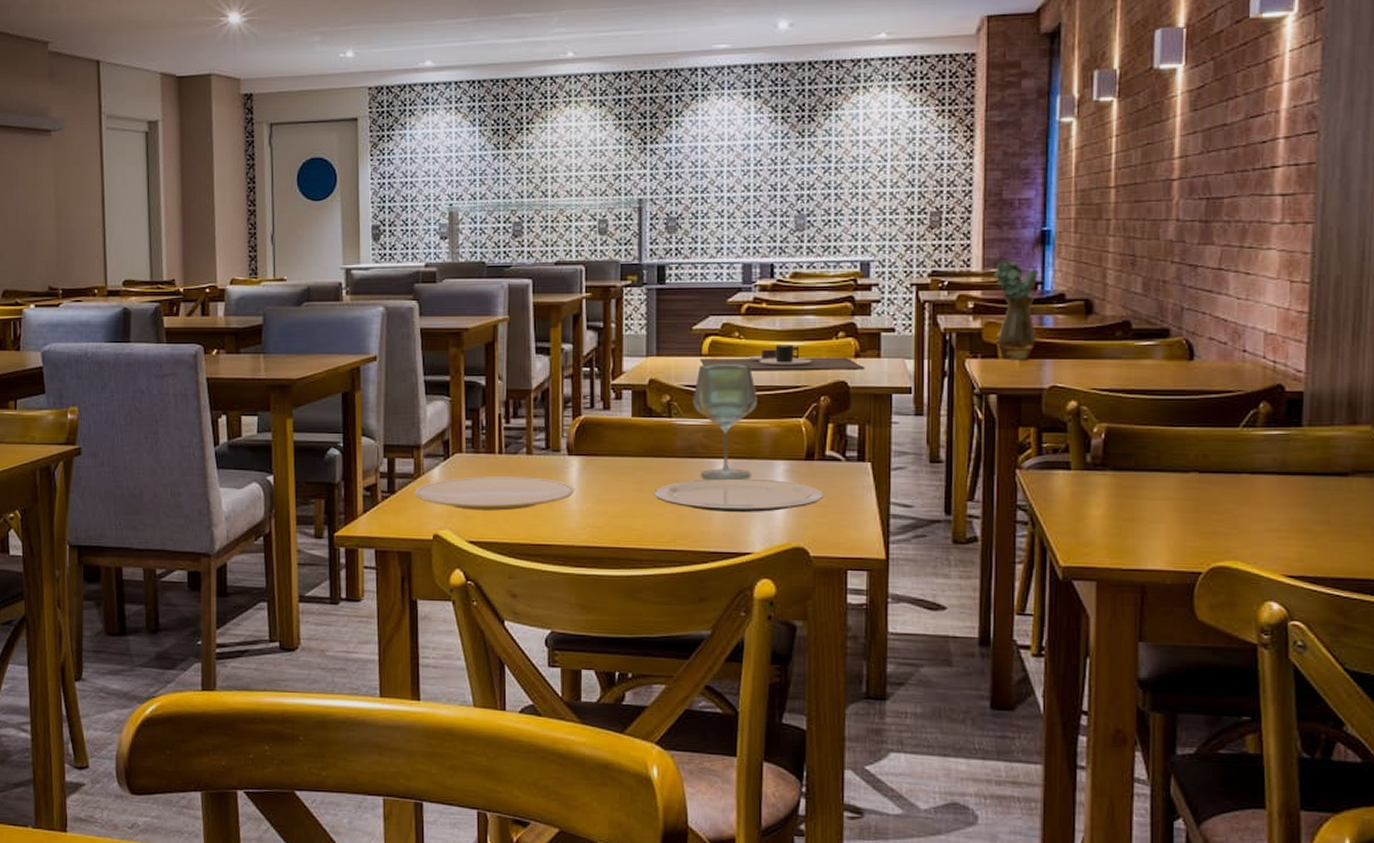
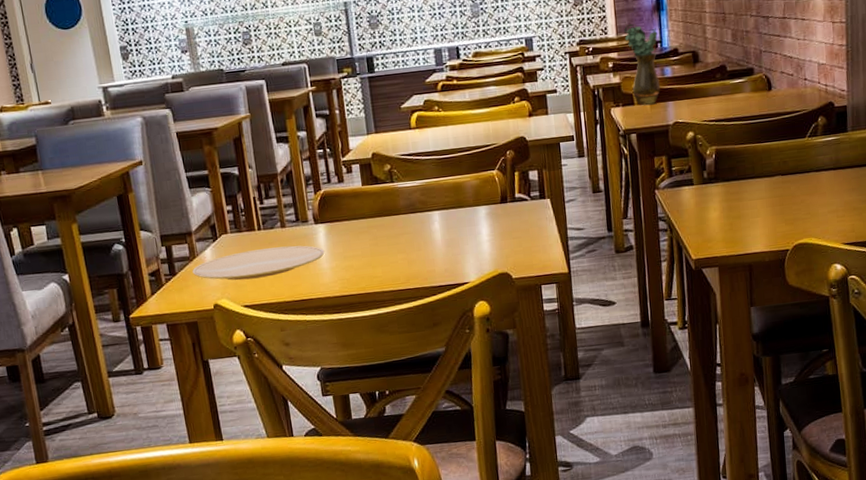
plate: present [654,478,825,512] -> none [387,222,518,254]
wine glass: present [692,363,757,481] -> none [408,131,461,230]
place setting: present [700,345,865,370] -> none [410,112,538,137]

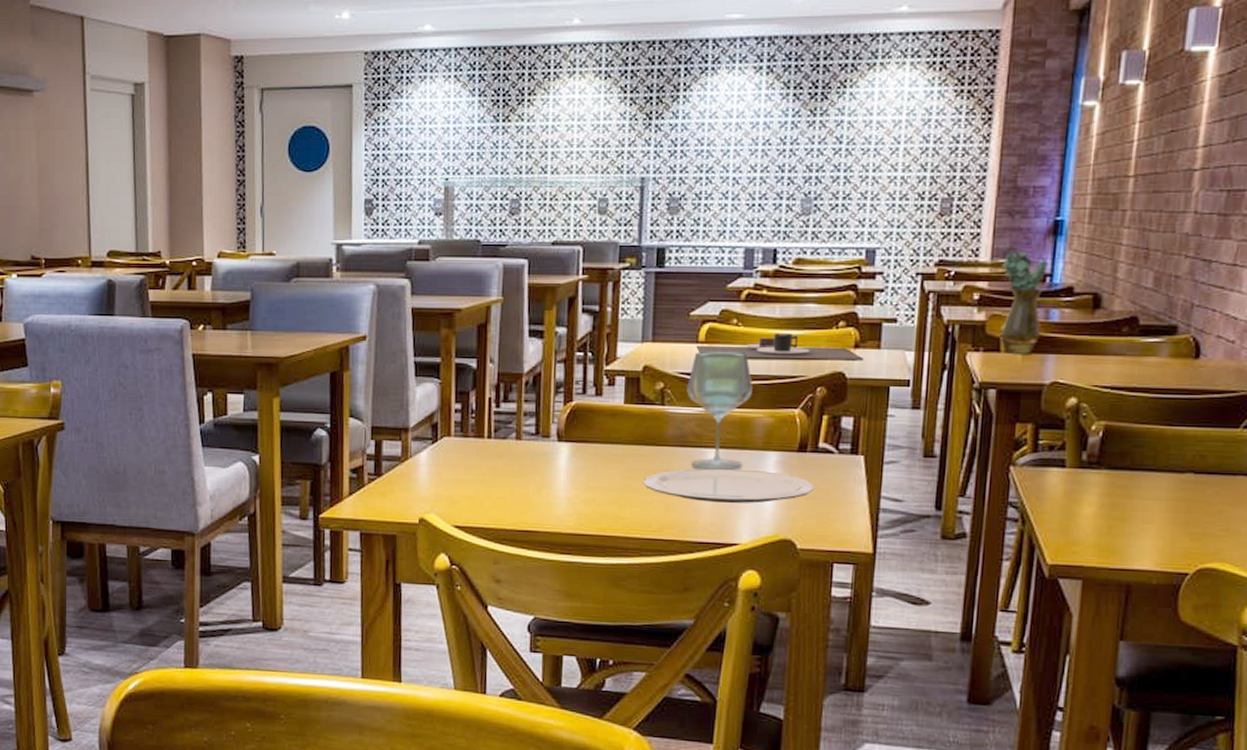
plate: present [192,245,325,281] -> none [401,461,564,496]
plate: none [387,222,518,254] -> present [643,468,815,503]
wine glass: none [408,131,461,230] -> present [686,351,753,471]
place setting: none [410,112,538,137] -> present [696,333,864,361]

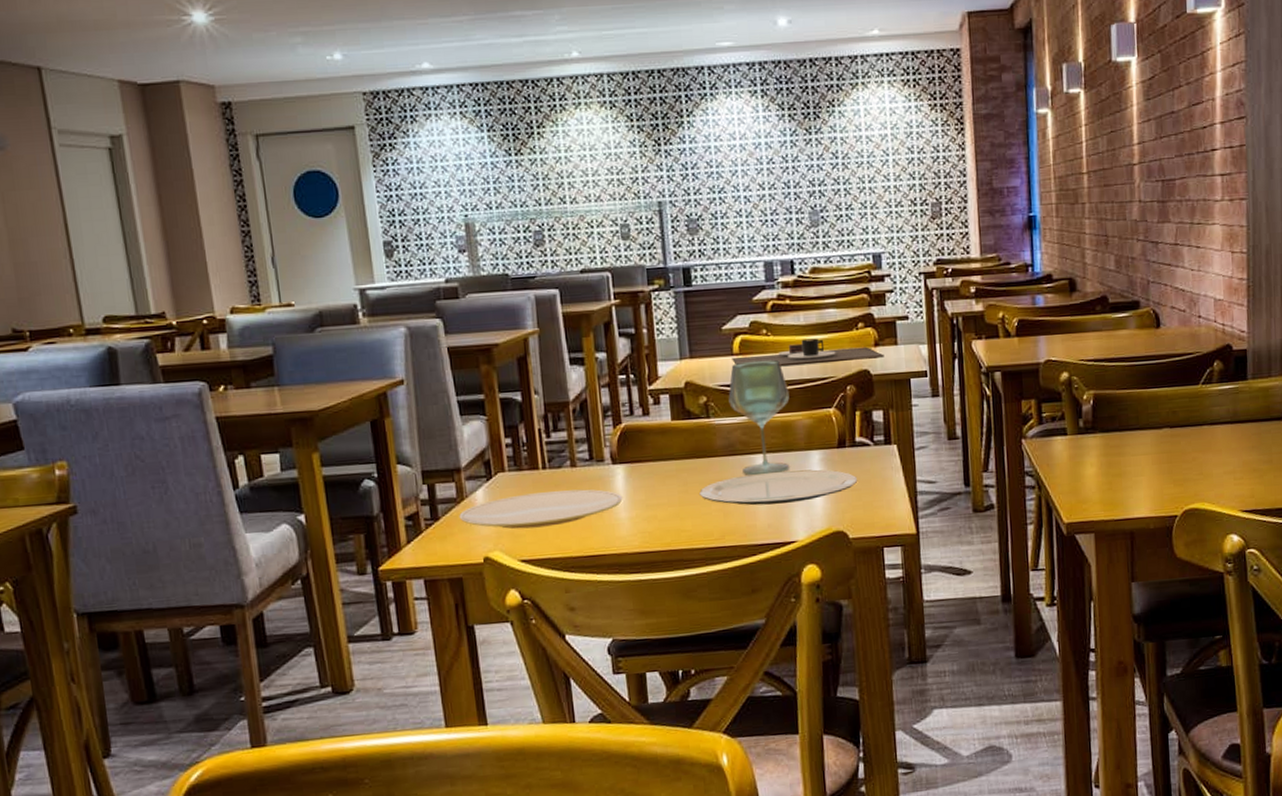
plate: none [401,461,564,496] -> present [459,489,623,529]
vase: present [1000,244,1048,354] -> none [990,240,1030,339]

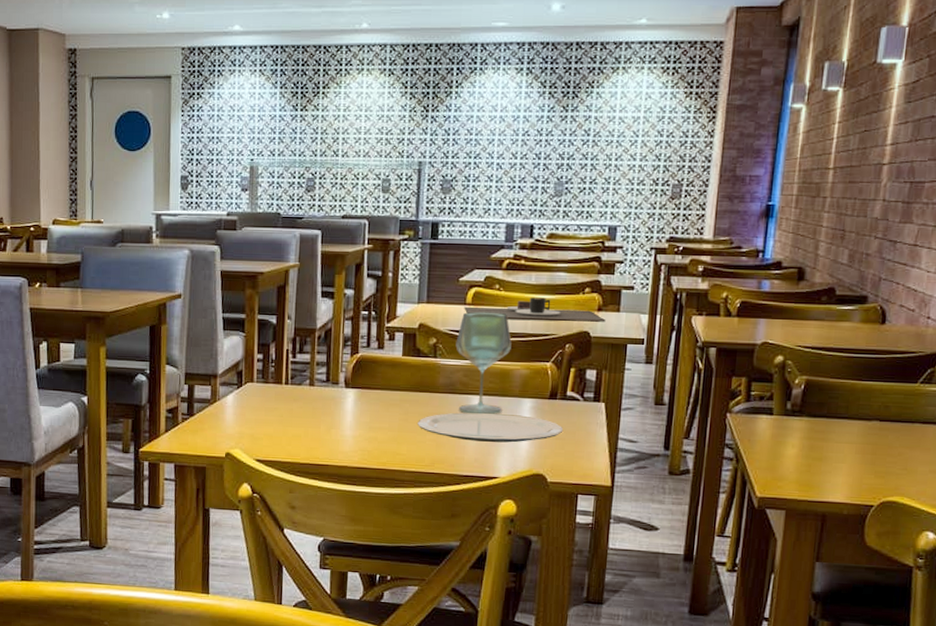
plate: present [459,489,623,529] -> none [210,403,350,434]

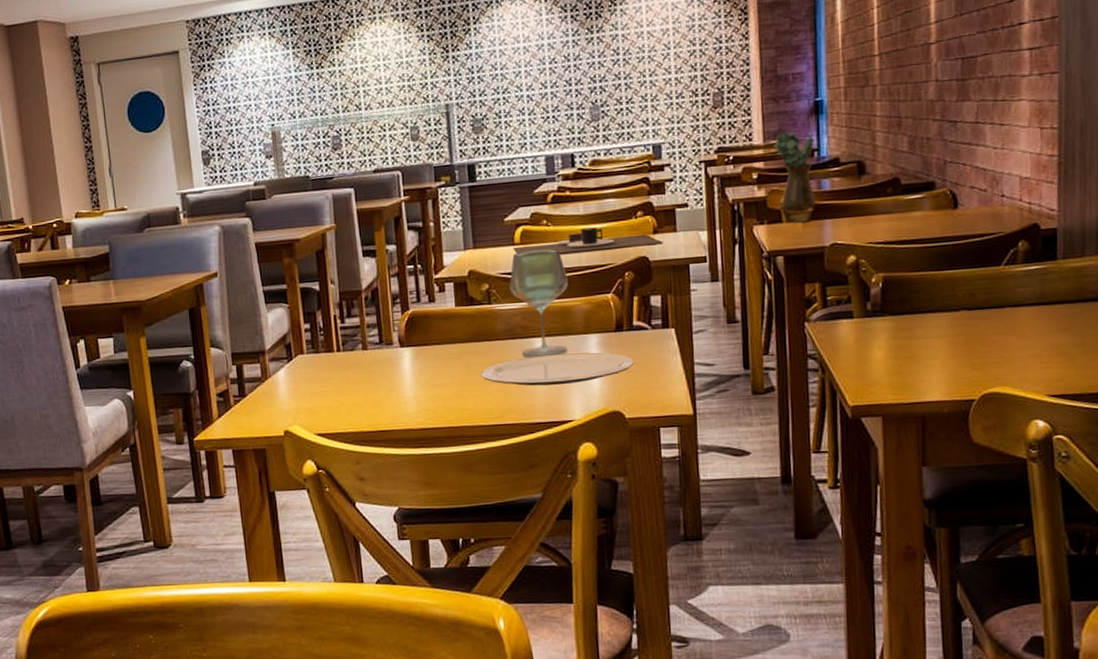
vase: none [720,224,761,318] -> present [773,127,816,223]

